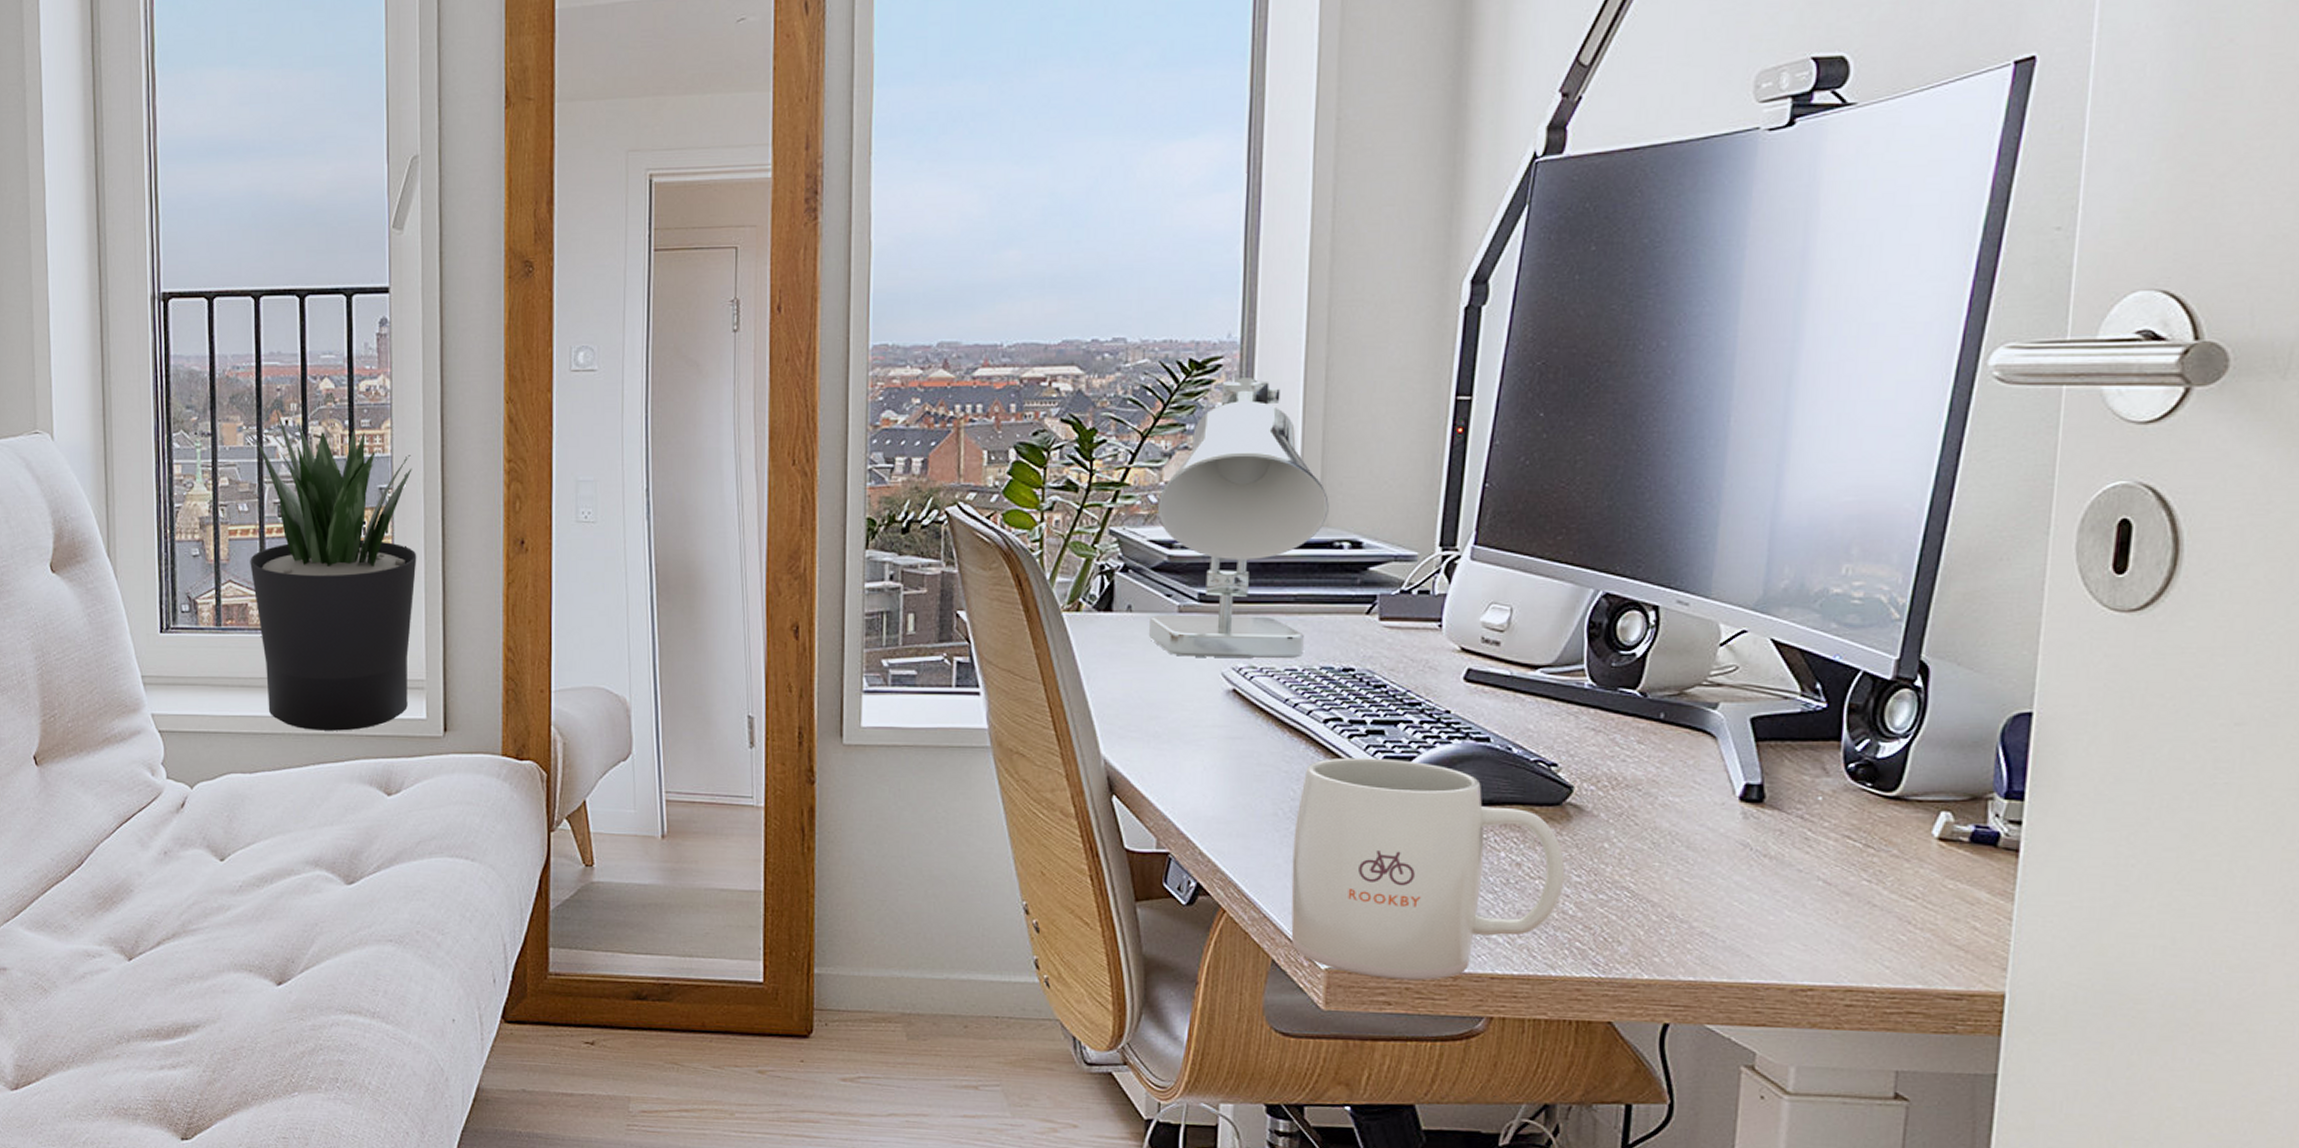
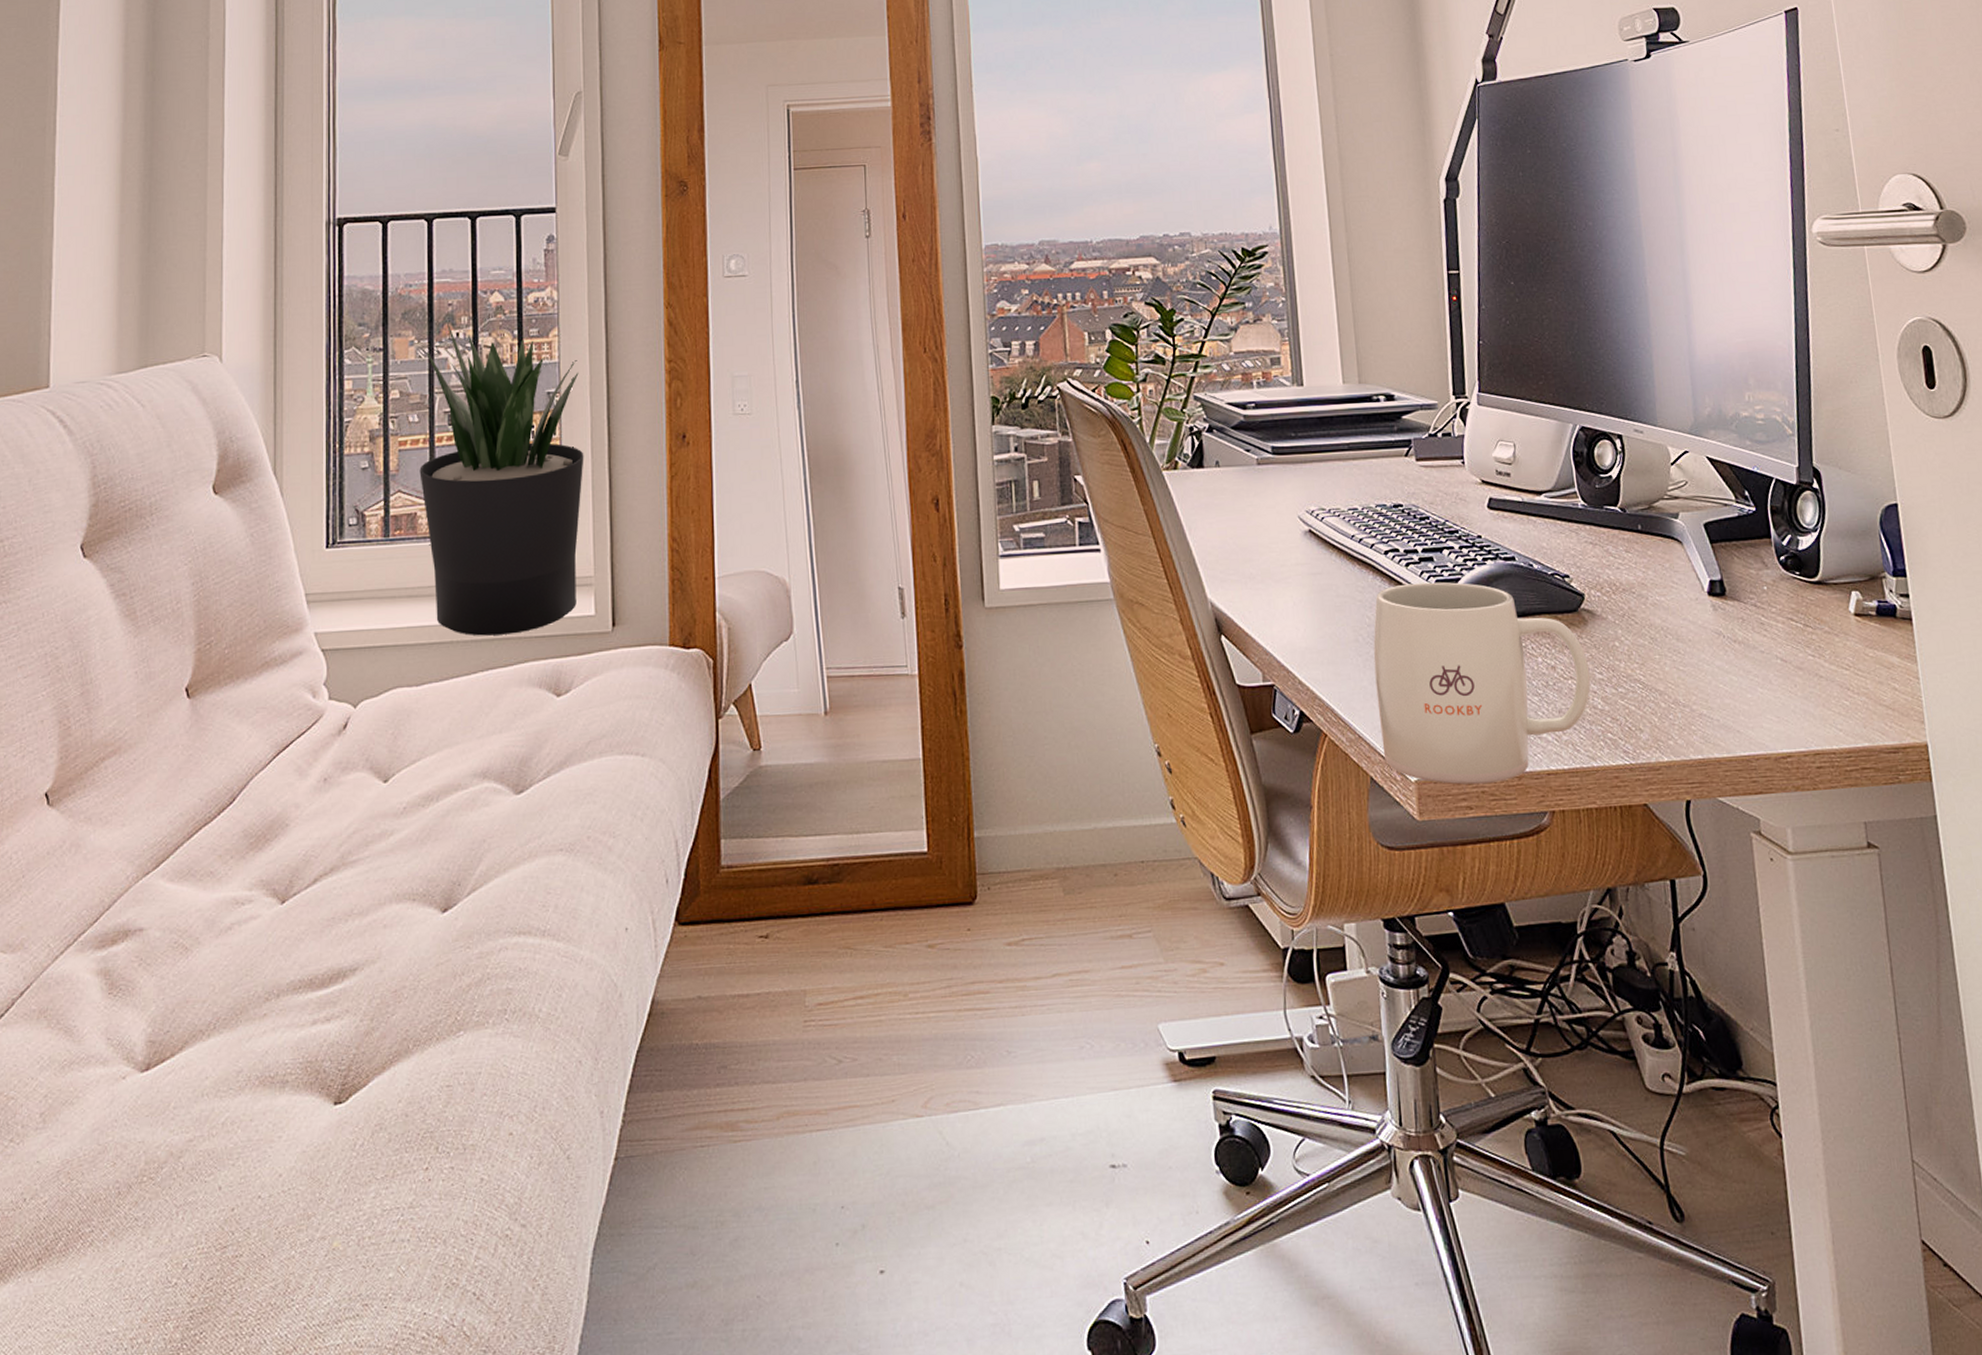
desk lamp: present [1148,378,1329,659] -> none [1230,262,1365,504]

